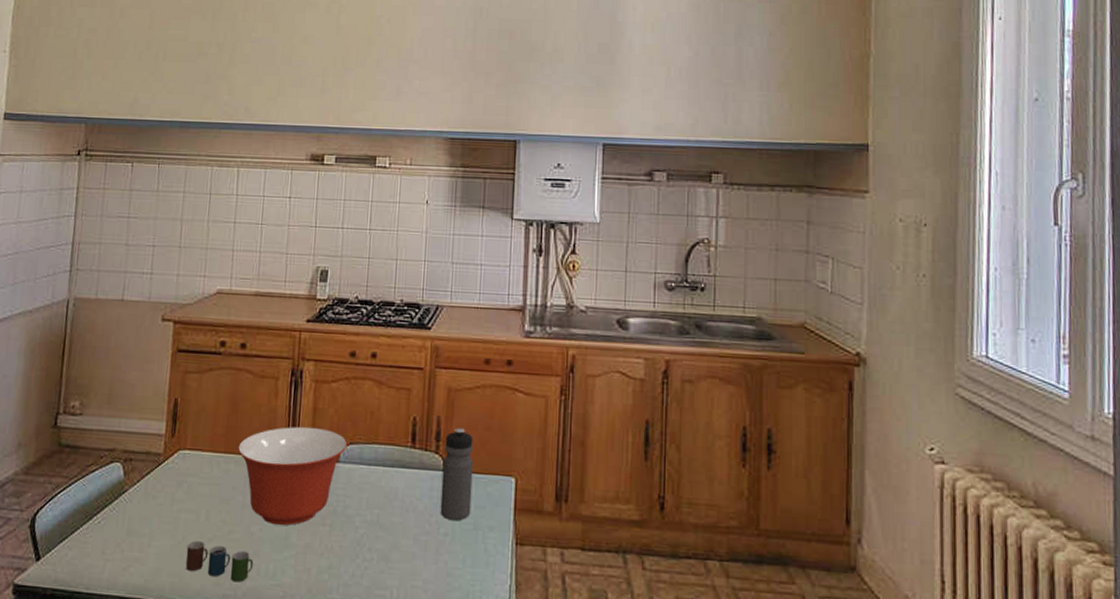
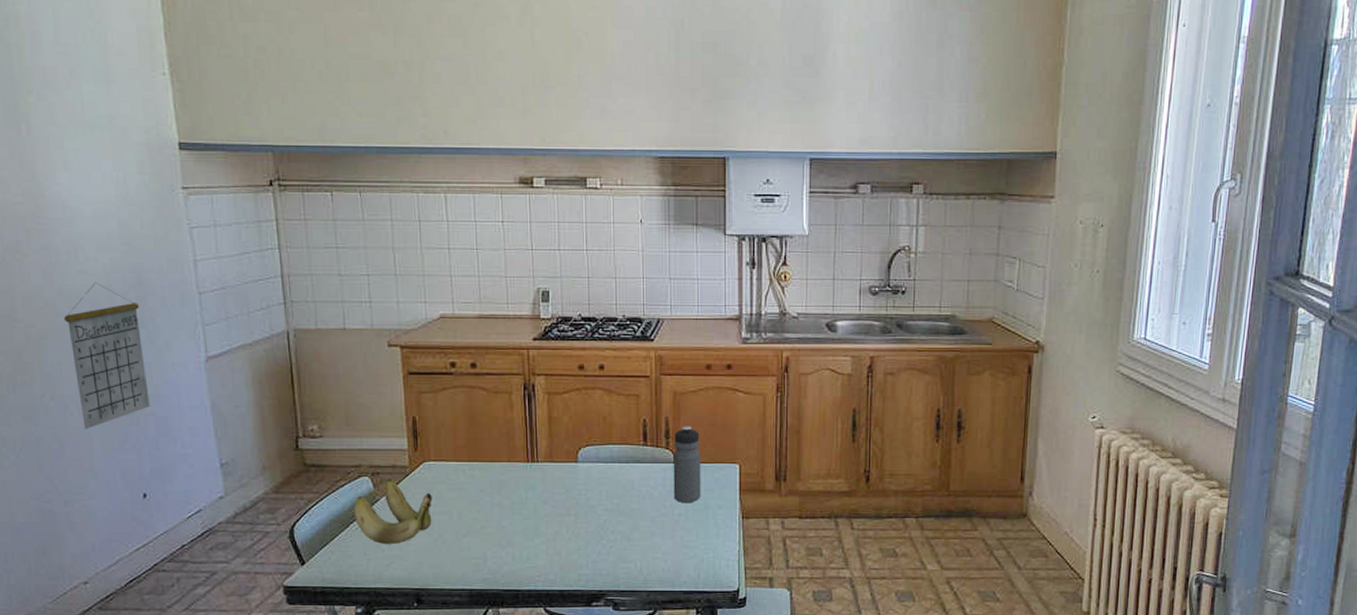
banana: none [99,466,182,544] -> present [354,478,433,544]
cup: present [185,541,254,583] -> none [444,537,508,568]
mixing bowl: present [237,426,348,525] -> none [479,434,584,518]

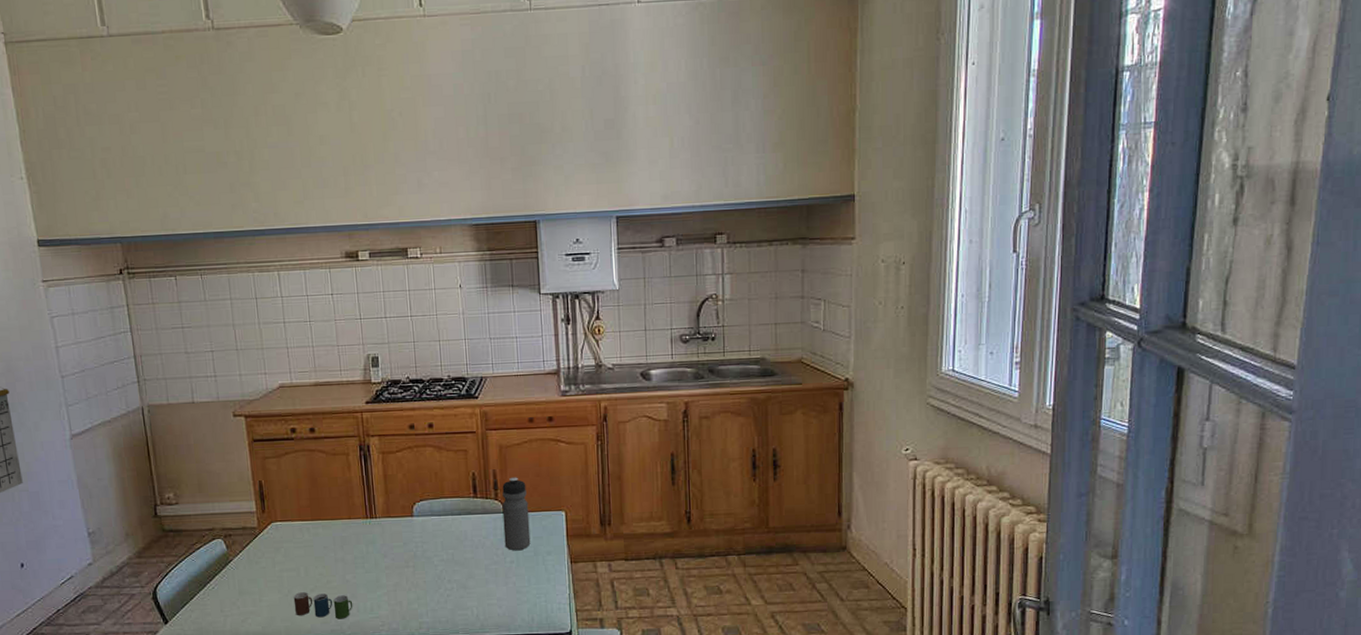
banana: present [354,478,433,544] -> none [210,539,282,601]
cup: none [444,537,508,568] -> present [293,592,353,619]

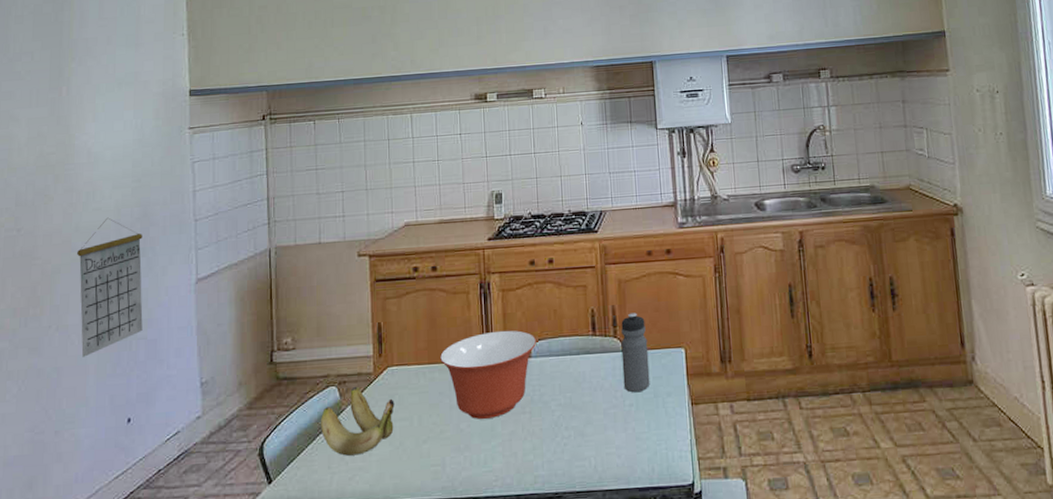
banana: none [210,539,282,601] -> present [321,386,395,456]
cup: present [293,592,353,619] -> none [404,444,466,475]
mixing bowl: none [322,491,419,571] -> present [439,330,537,419]

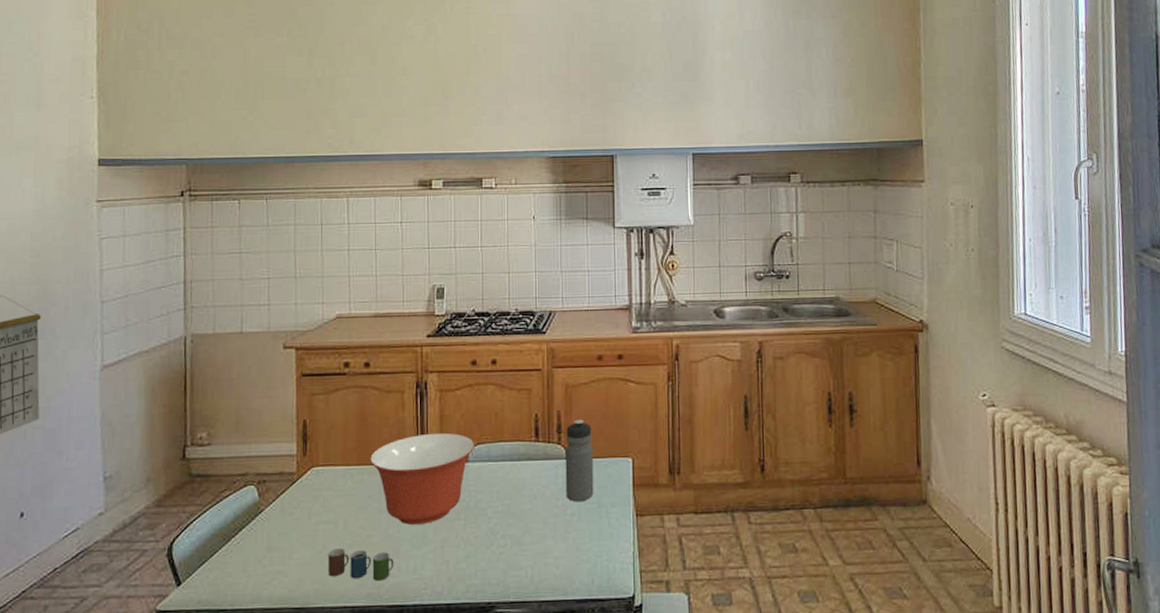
banana: present [321,386,395,456] -> none [237,486,319,559]
cup: none [404,444,466,475] -> present [327,548,394,581]

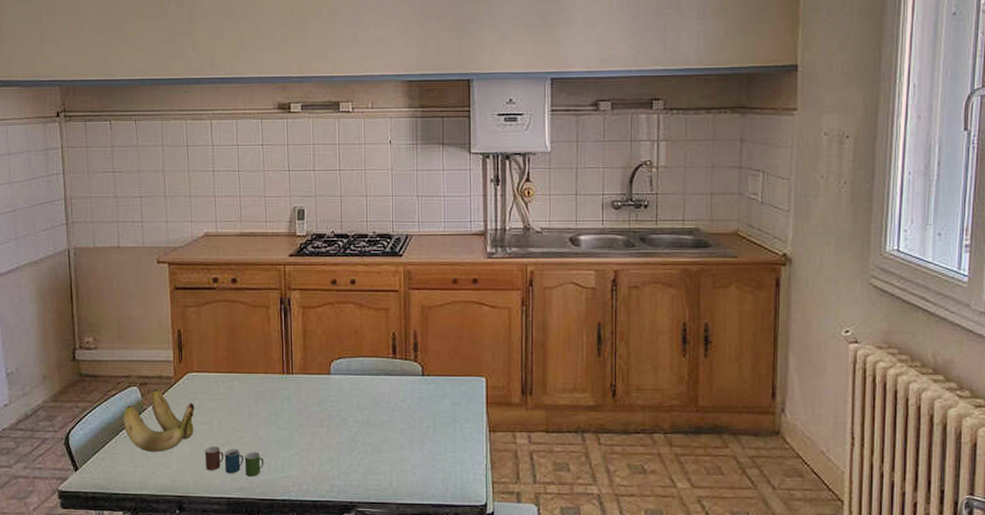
banana: none [237,486,319,559] -> present [123,388,195,452]
mixing bowl: present [369,432,476,524] -> none [239,346,337,428]
water bottle: present [565,419,594,502] -> none [421,339,449,416]

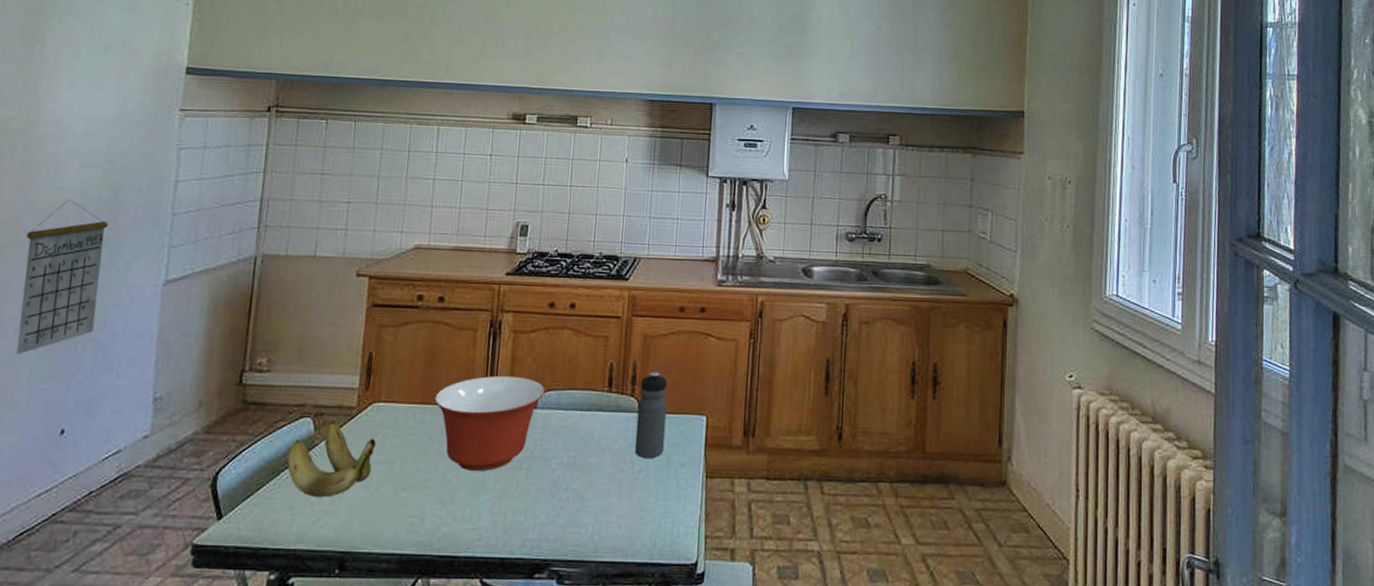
cup: present [204,446,264,477] -> none [378,491,450,529]
mixing bowl: none [239,346,337,428] -> present [433,375,546,471]
water bottle: none [421,339,449,416] -> present [634,372,667,459]

